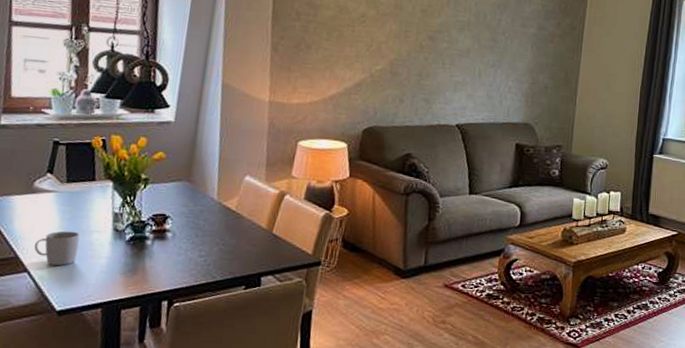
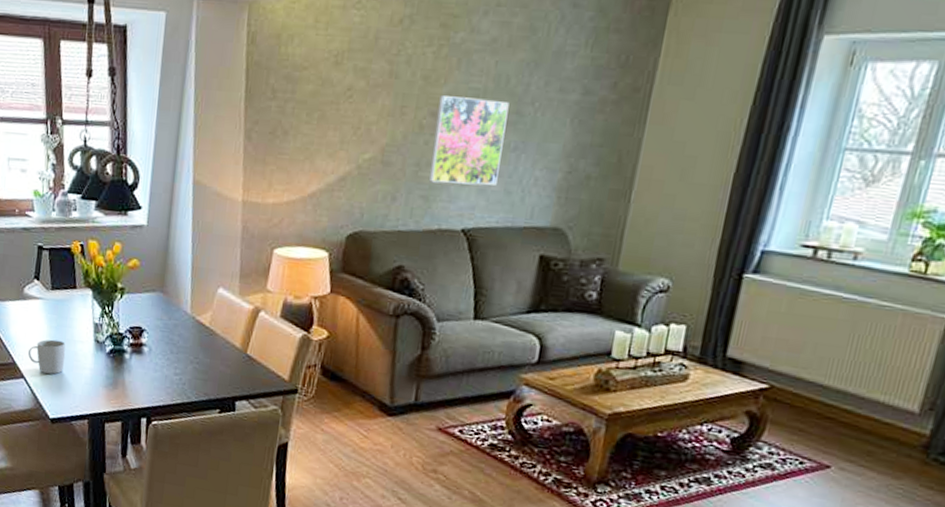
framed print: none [429,25,487,92] -> present [429,96,509,186]

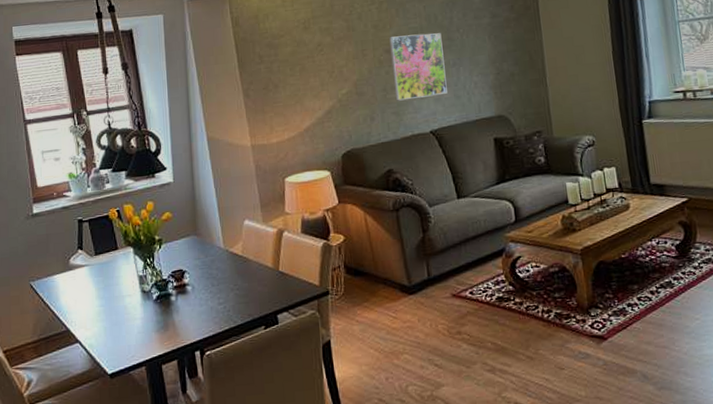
mug: present [27,339,66,375] -> none [79,299,116,333]

